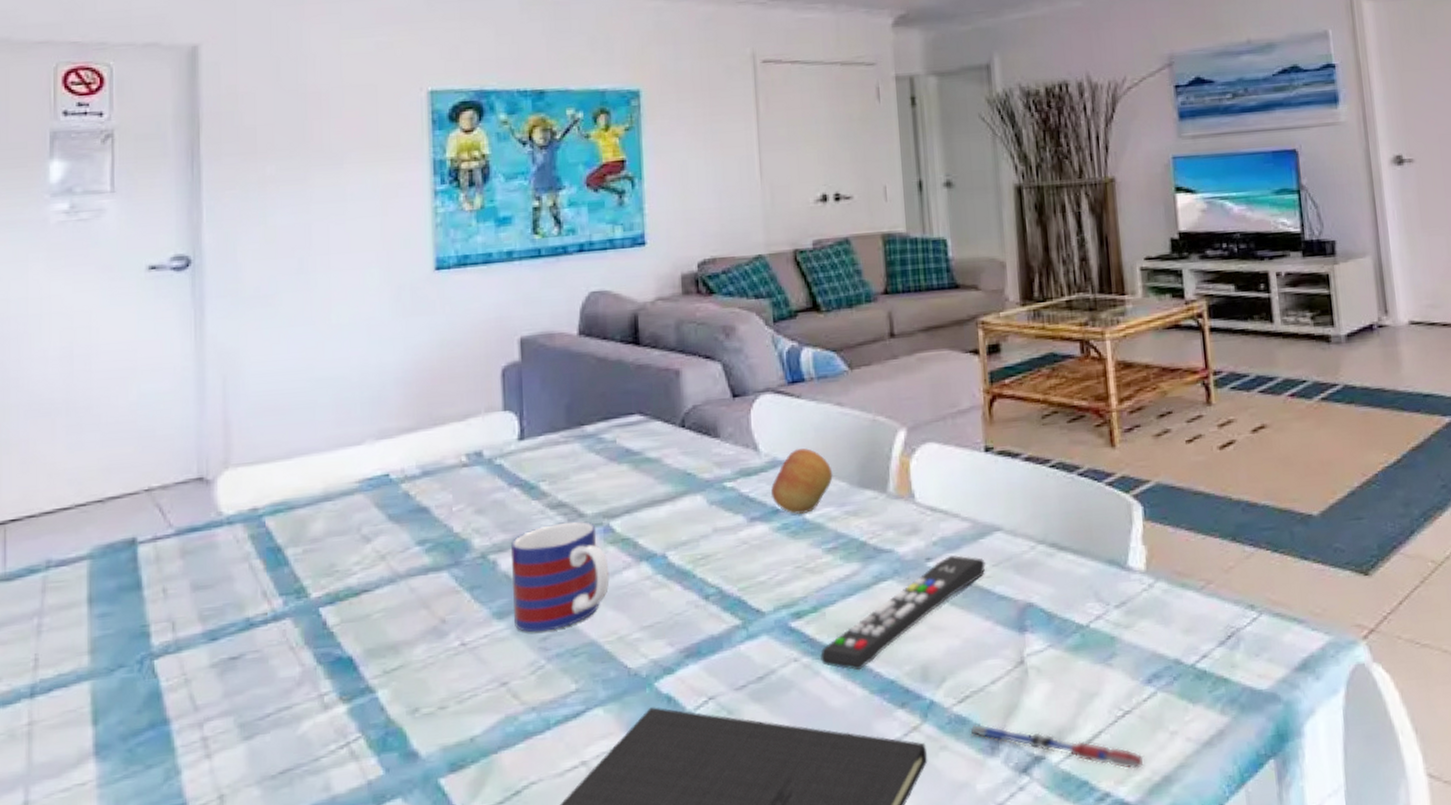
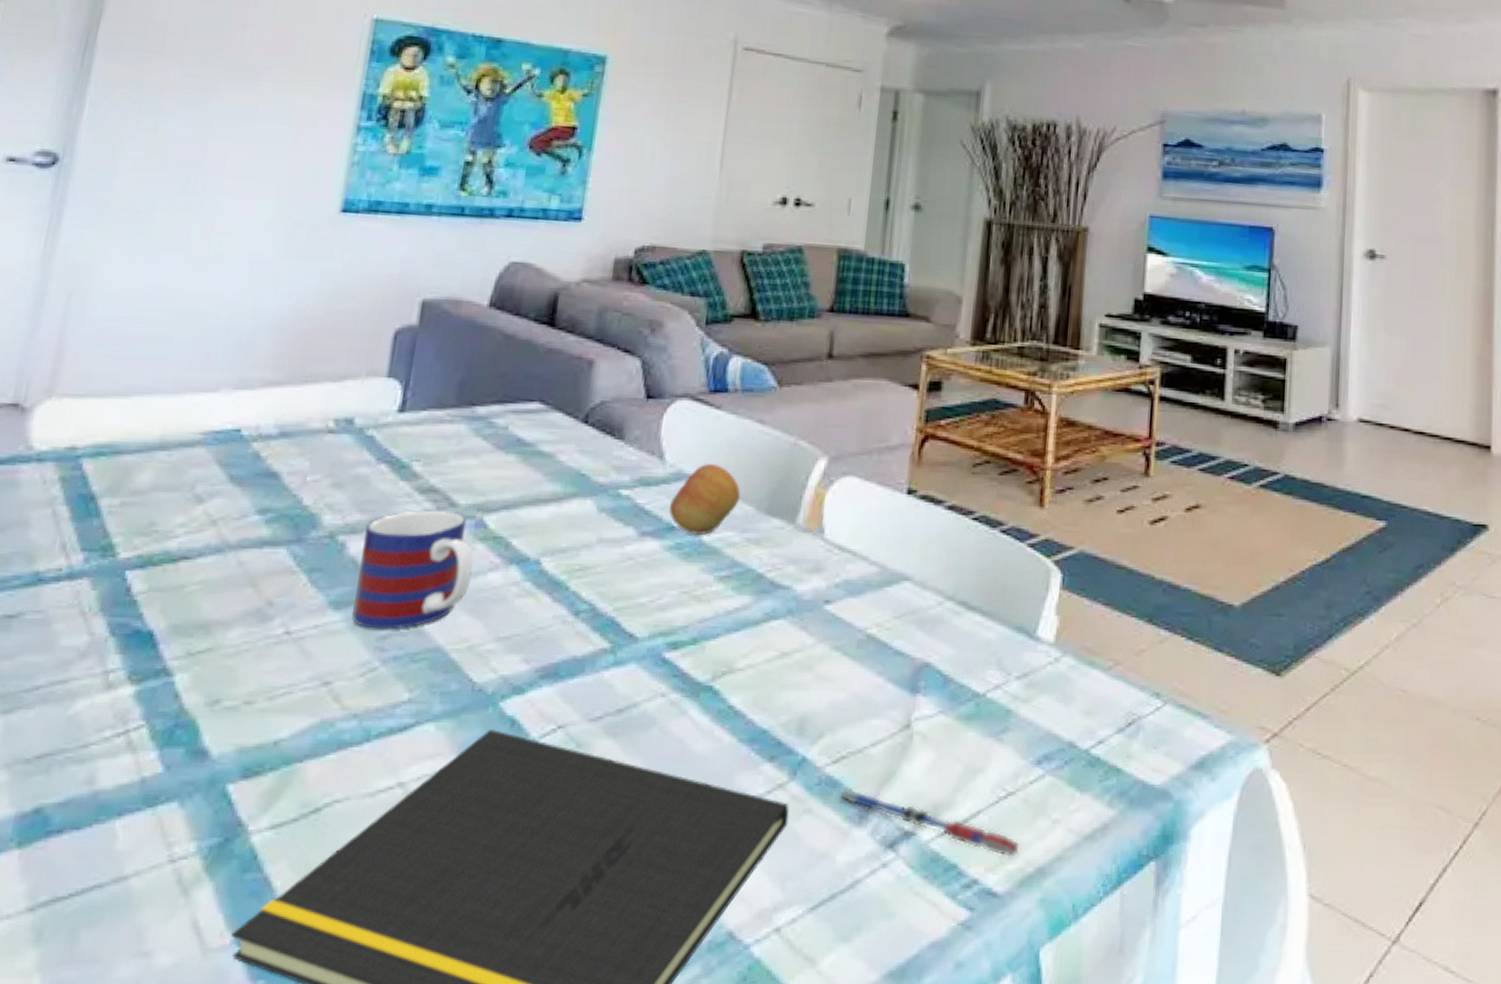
remote control: present [820,555,986,671] -> none [690,601,888,715]

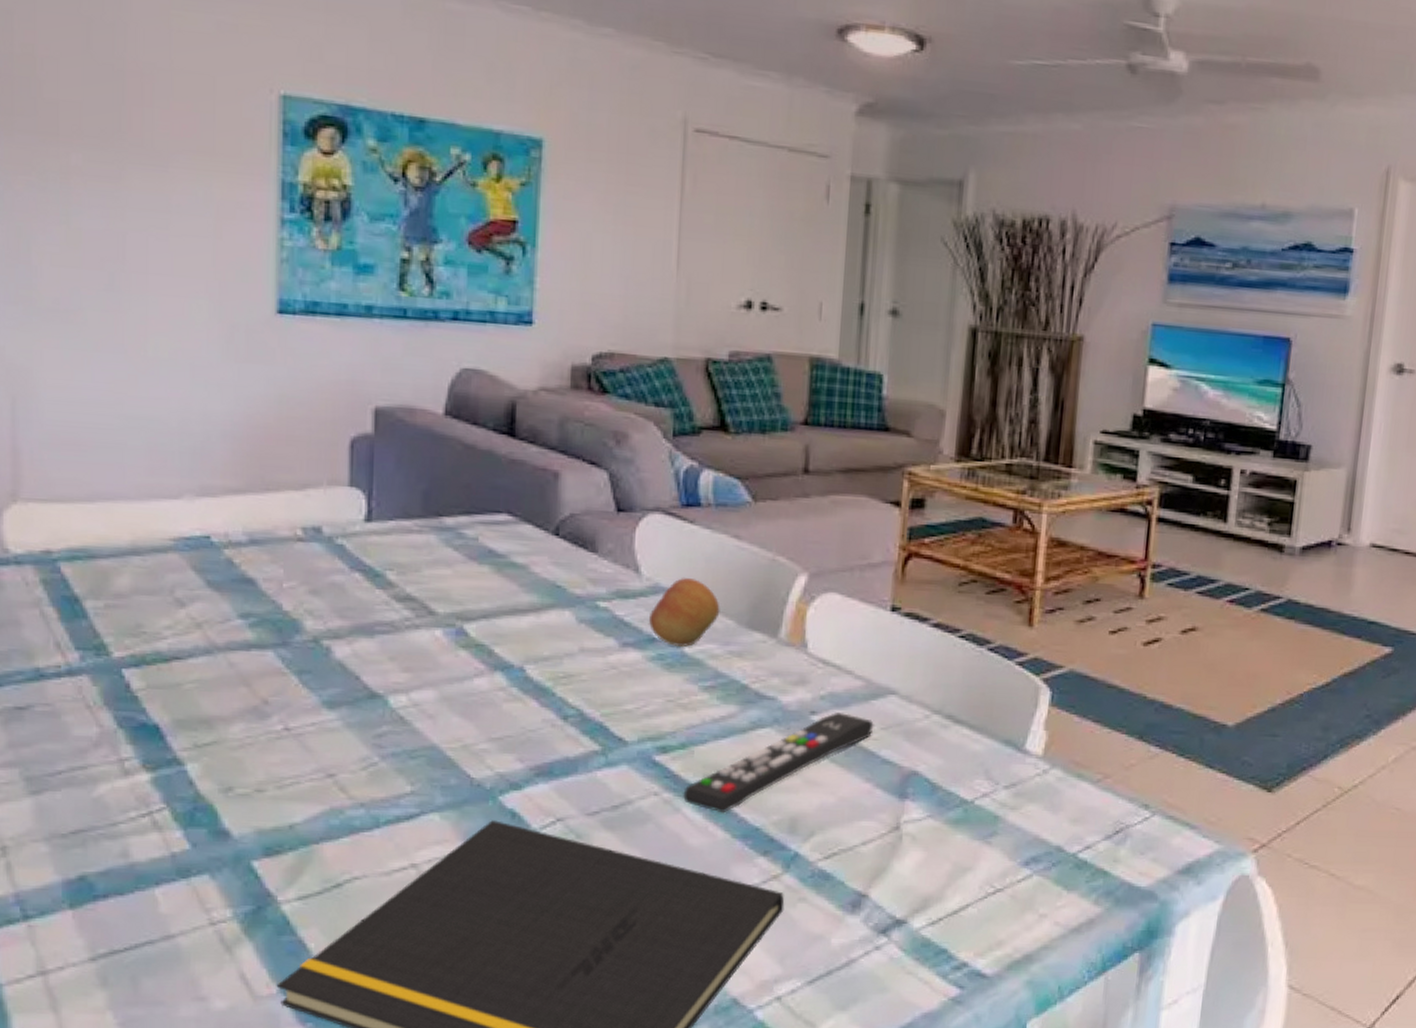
mug: present [352,509,473,630] -> none [347,617,459,729]
remote control: none [690,601,888,715] -> present [683,713,874,814]
pen: present [839,788,1021,857] -> none [832,881,1009,945]

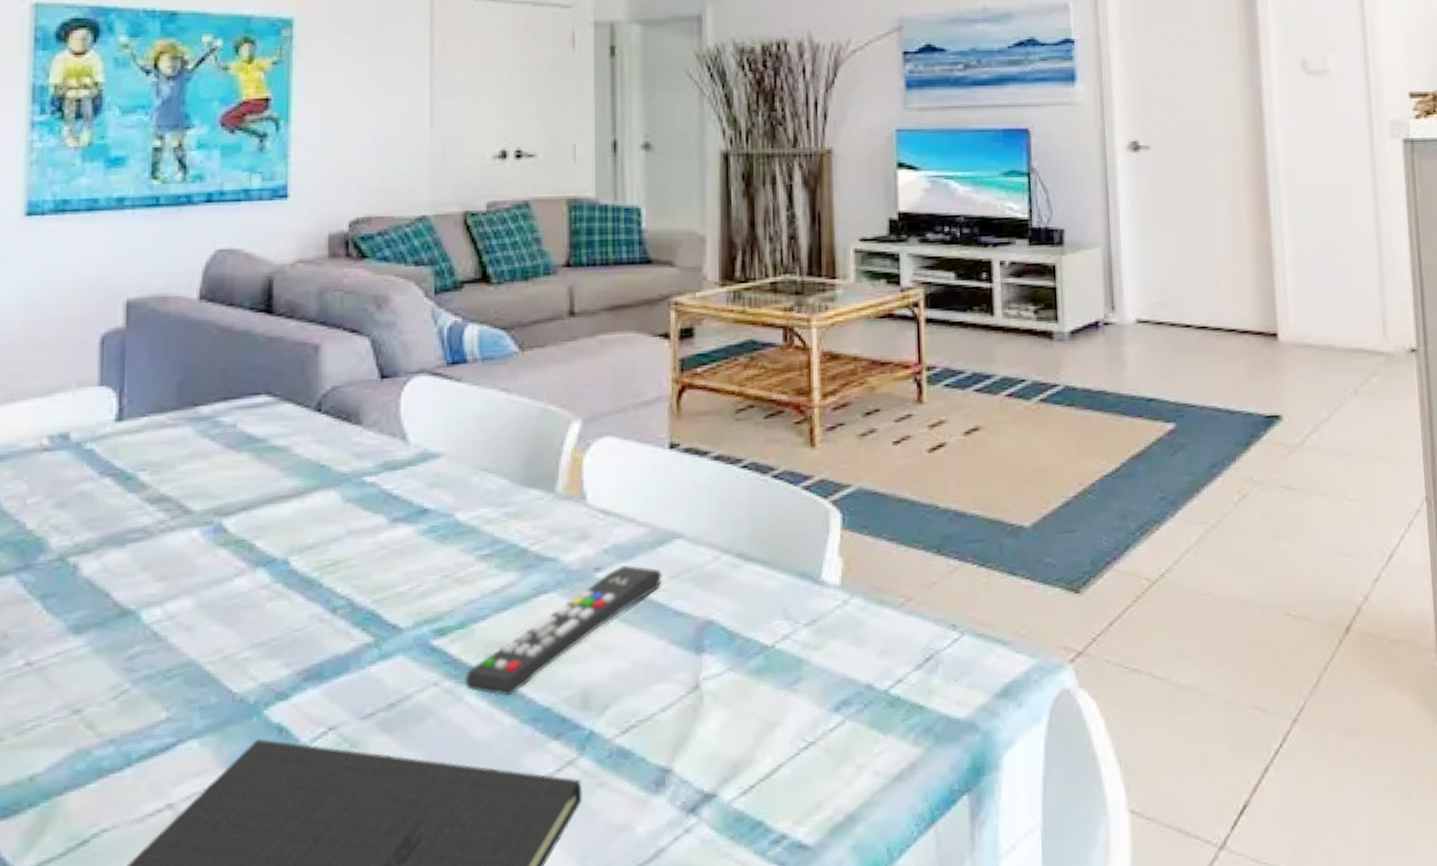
fruit: present [648,577,720,647] -> none [418,439,493,515]

